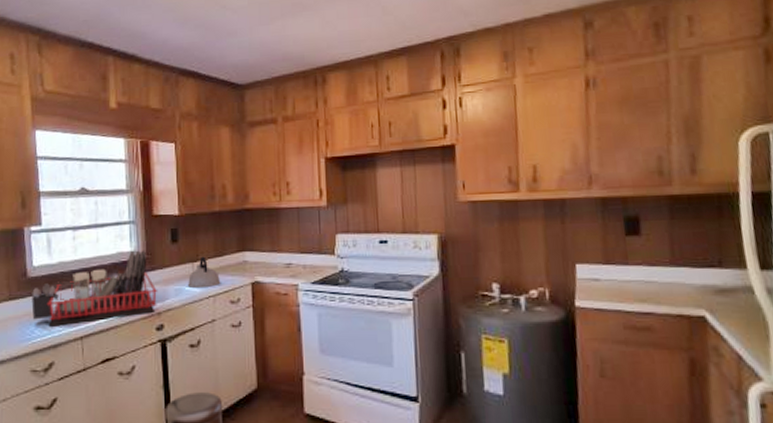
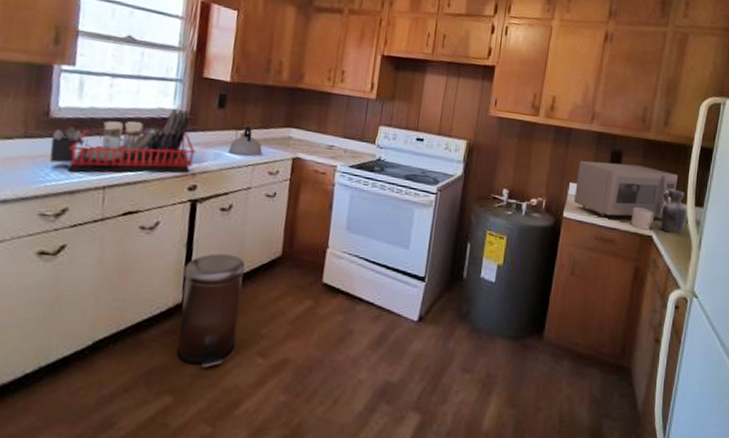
microwave: none [583,229,728,300] -> present [574,161,678,218]
mug: none [669,282,703,310] -> present [631,207,654,230]
ceramic jug: none [710,253,752,310] -> present [660,189,688,235]

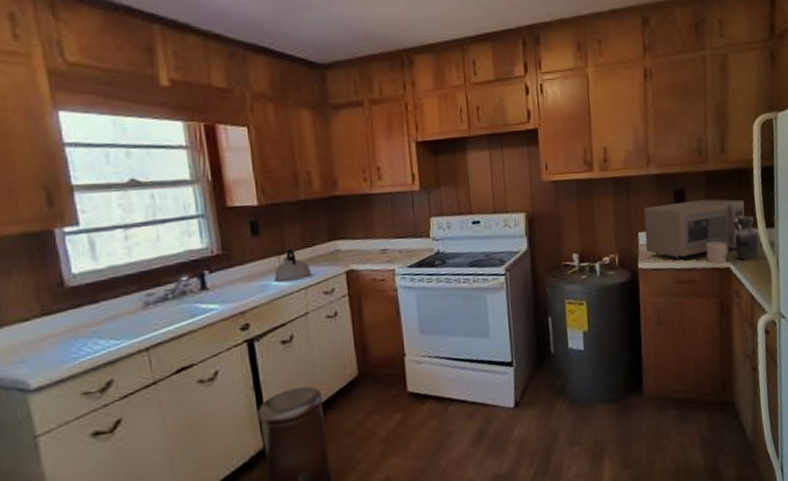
dish rack: present [49,108,197,173] -> none [74,245,240,341]

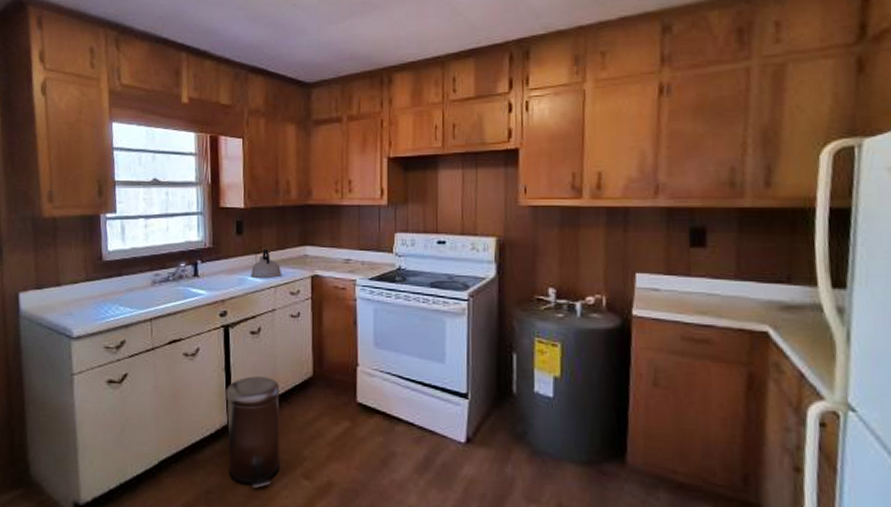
microwave: present [643,199,745,259] -> none [644,242,798,311]
mug: present [706,241,729,264] -> none [732,296,768,325]
ceramic jug: present [733,215,761,261] -> none [777,269,822,328]

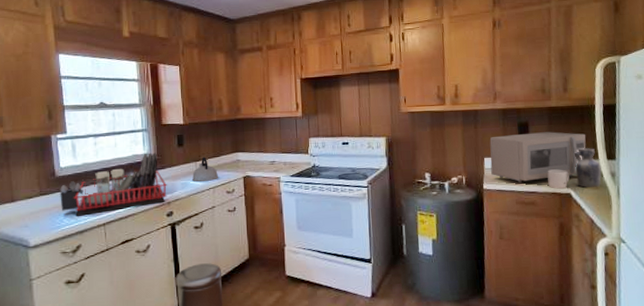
dish rack: none [106,240,223,308] -> present [60,152,168,216]
microwave: none [644,242,798,311] -> present [489,131,586,183]
mug: none [732,296,768,325] -> present [547,169,570,189]
ceramic jug: none [777,269,822,328] -> present [575,148,602,188]

